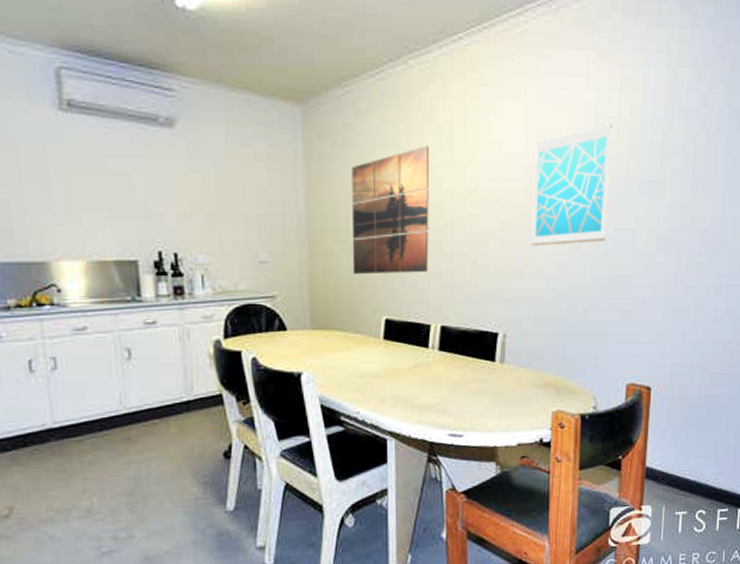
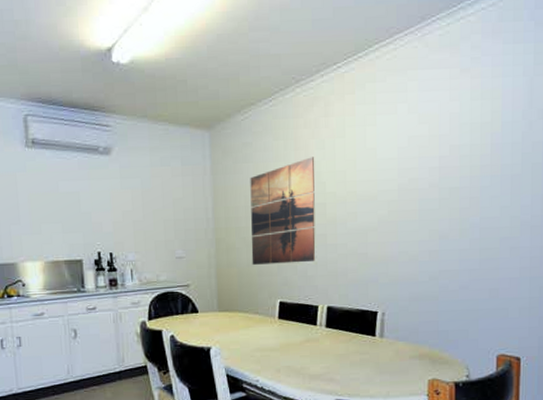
wall art: present [531,124,612,247] -> none [404,129,475,237]

